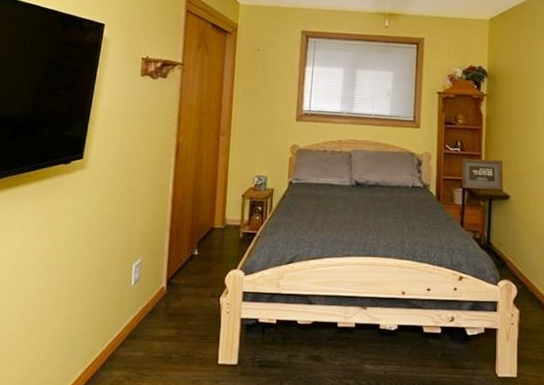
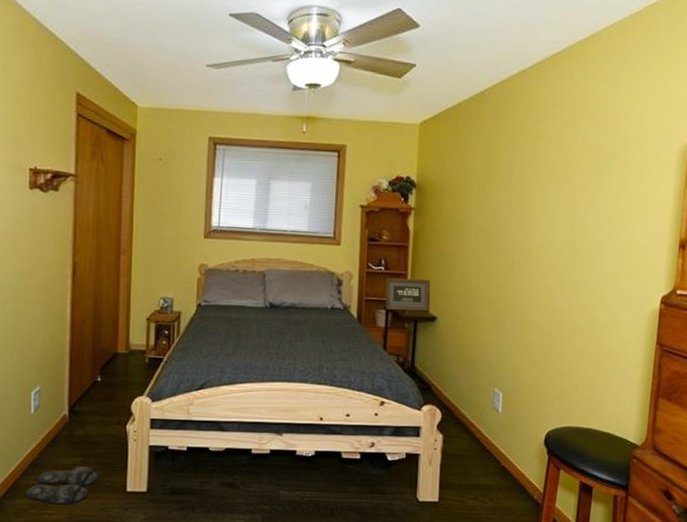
slippers: none [122,338,192,377] -> present [26,466,99,505]

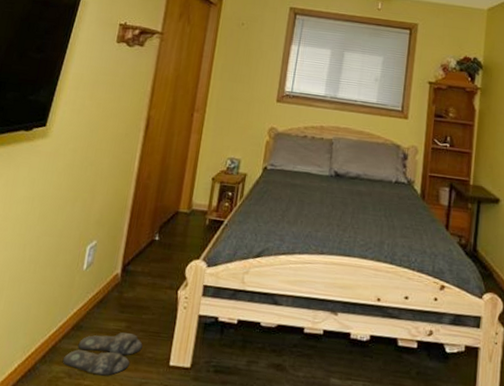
picture frame: present [385,277,430,312] -> none [449,154,494,193]

